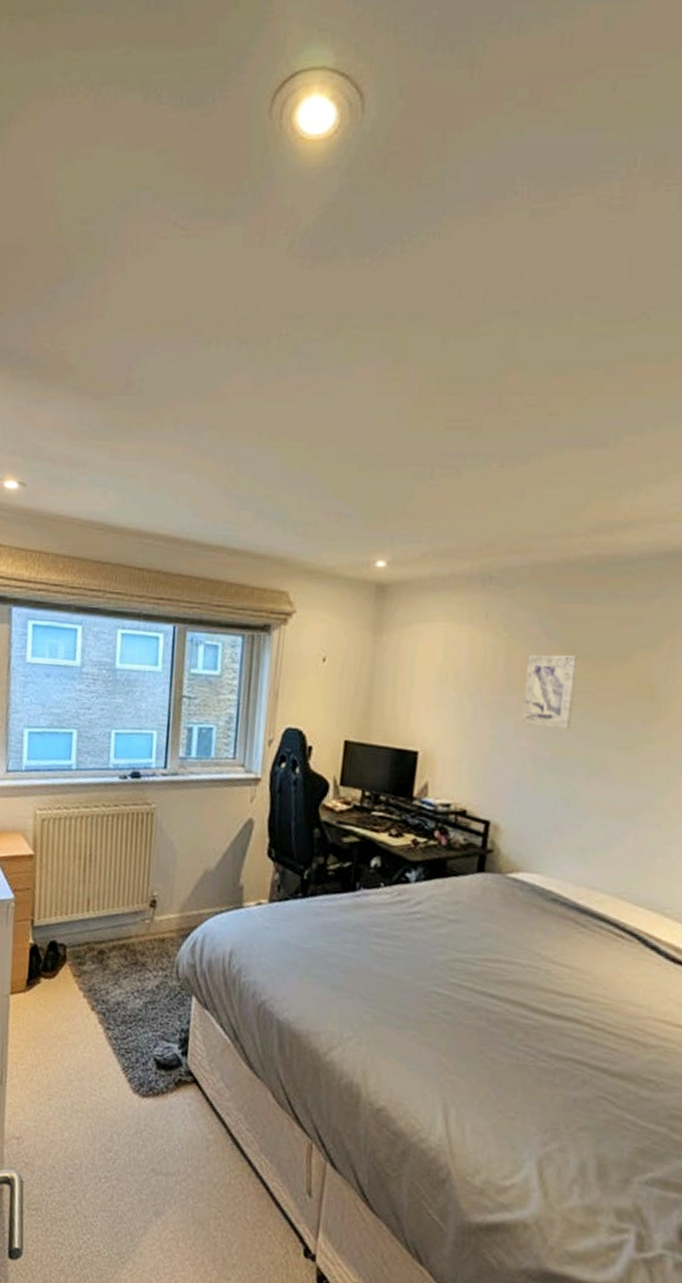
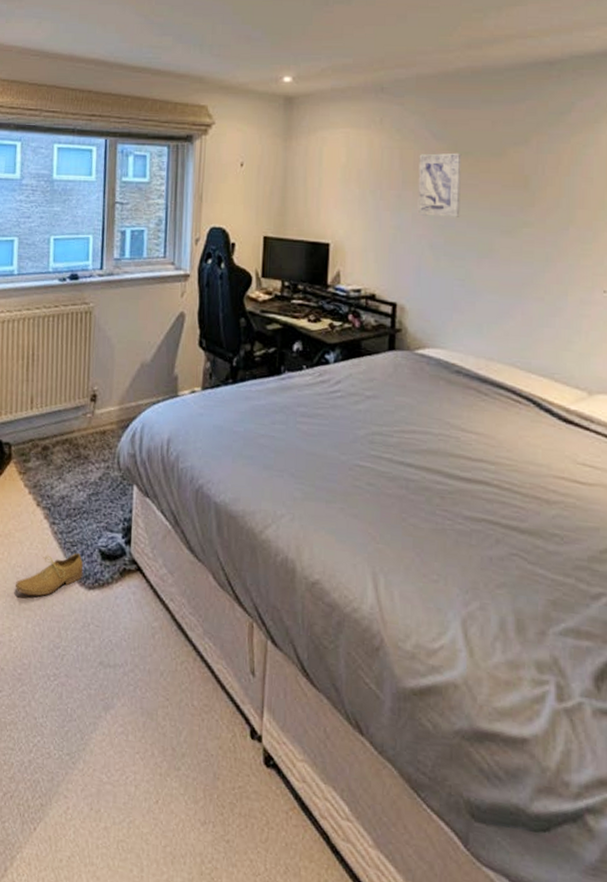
shoe: none [67,1059,138,1100] -> present [15,553,84,596]

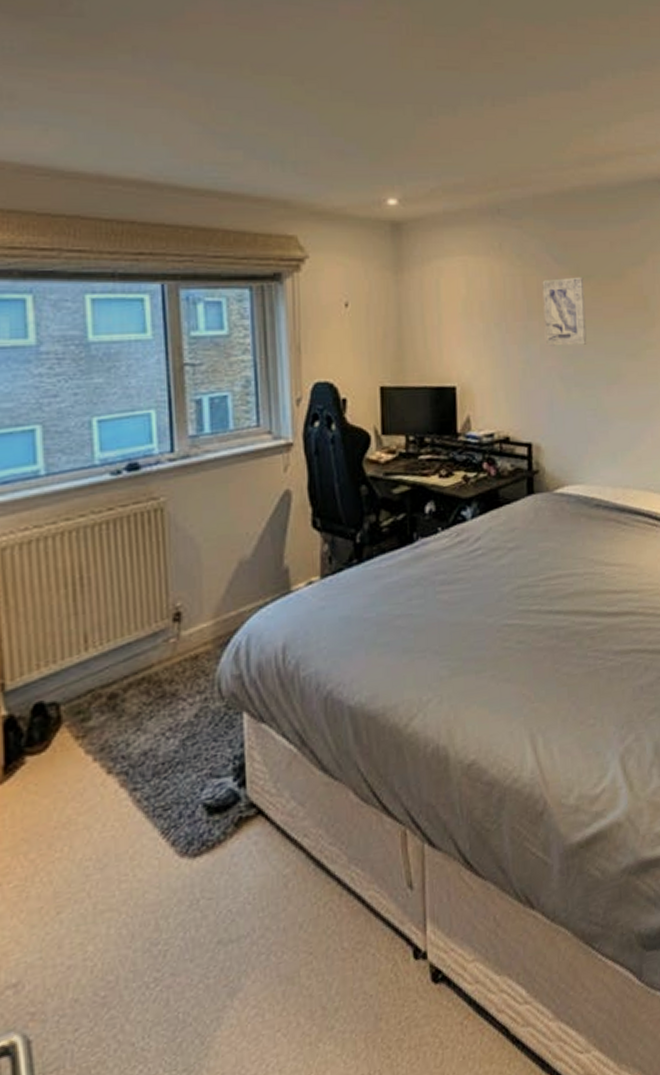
shoe: present [15,553,84,596] -> none [84,817,184,893]

